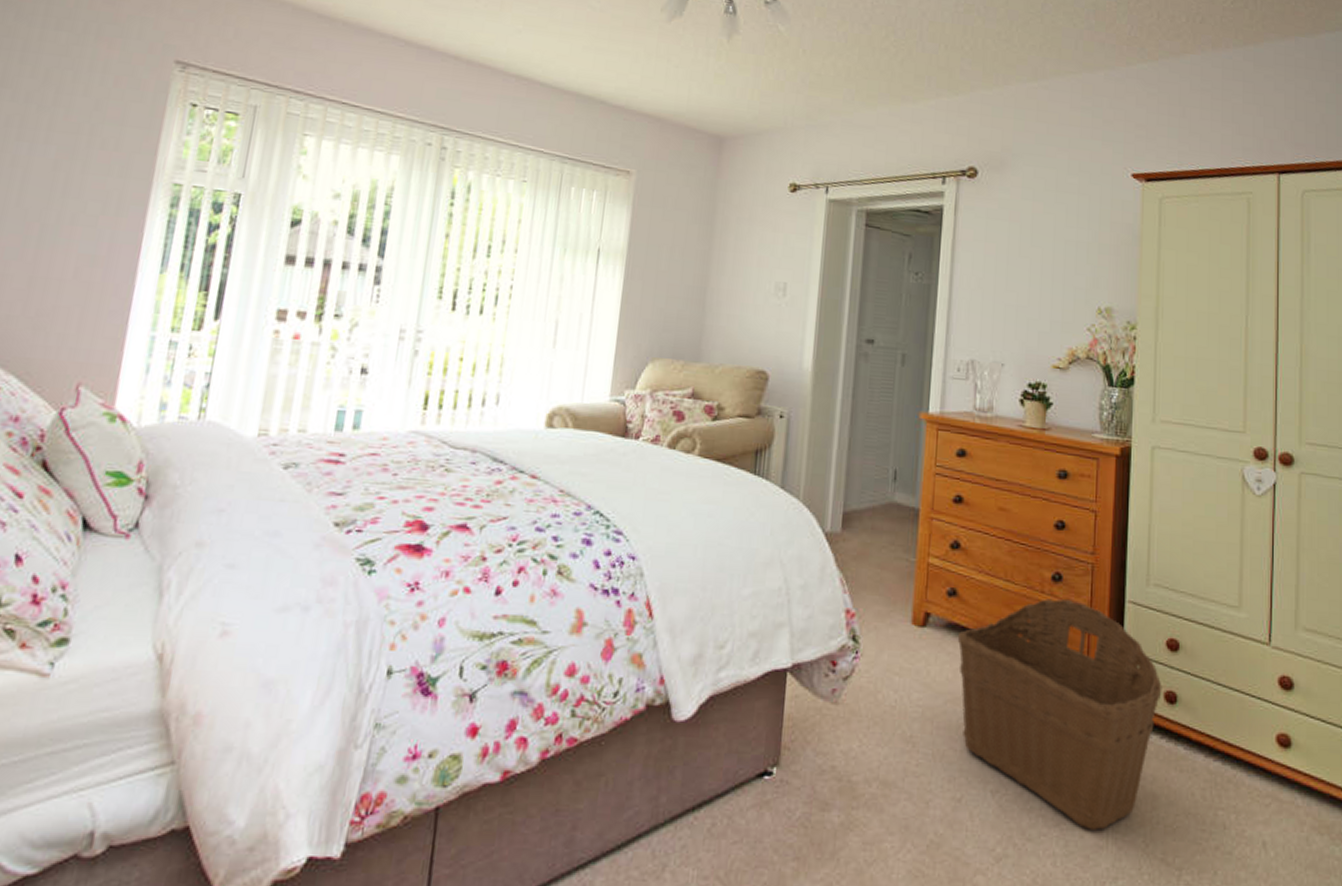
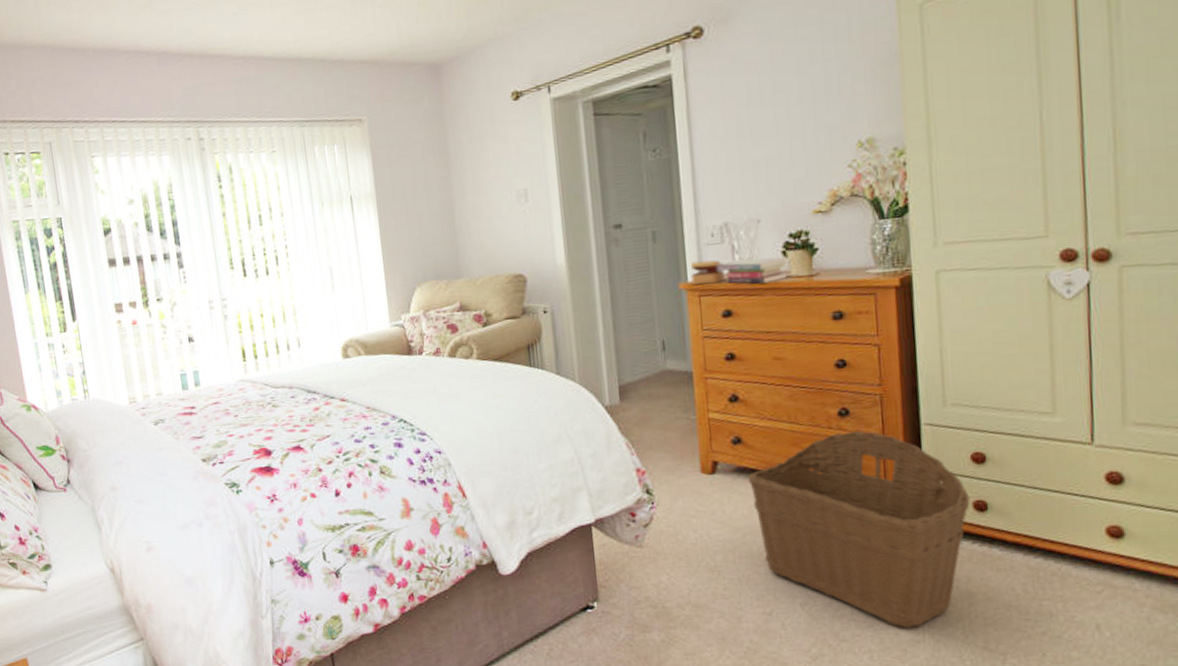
jewelry box: none [932,393,965,420] -> present [690,260,726,286]
books: none [958,398,1024,430] -> present [716,257,788,285]

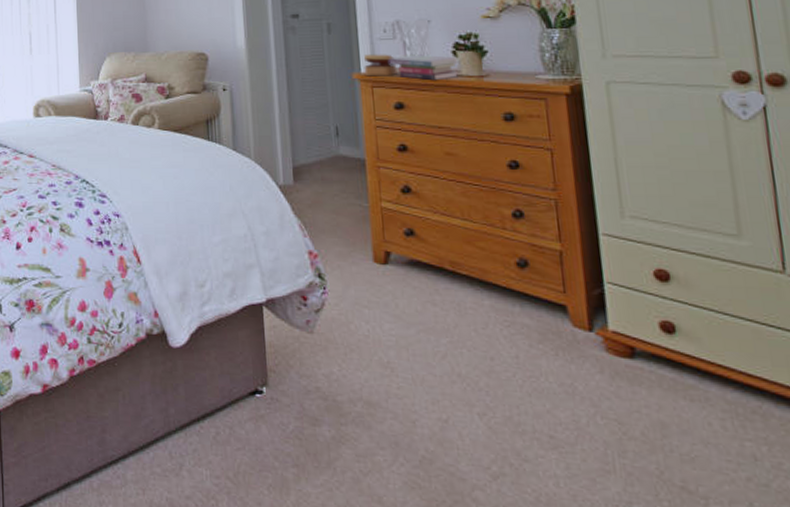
wicker basket: present [747,431,971,628] -> none [421,235,657,455]

